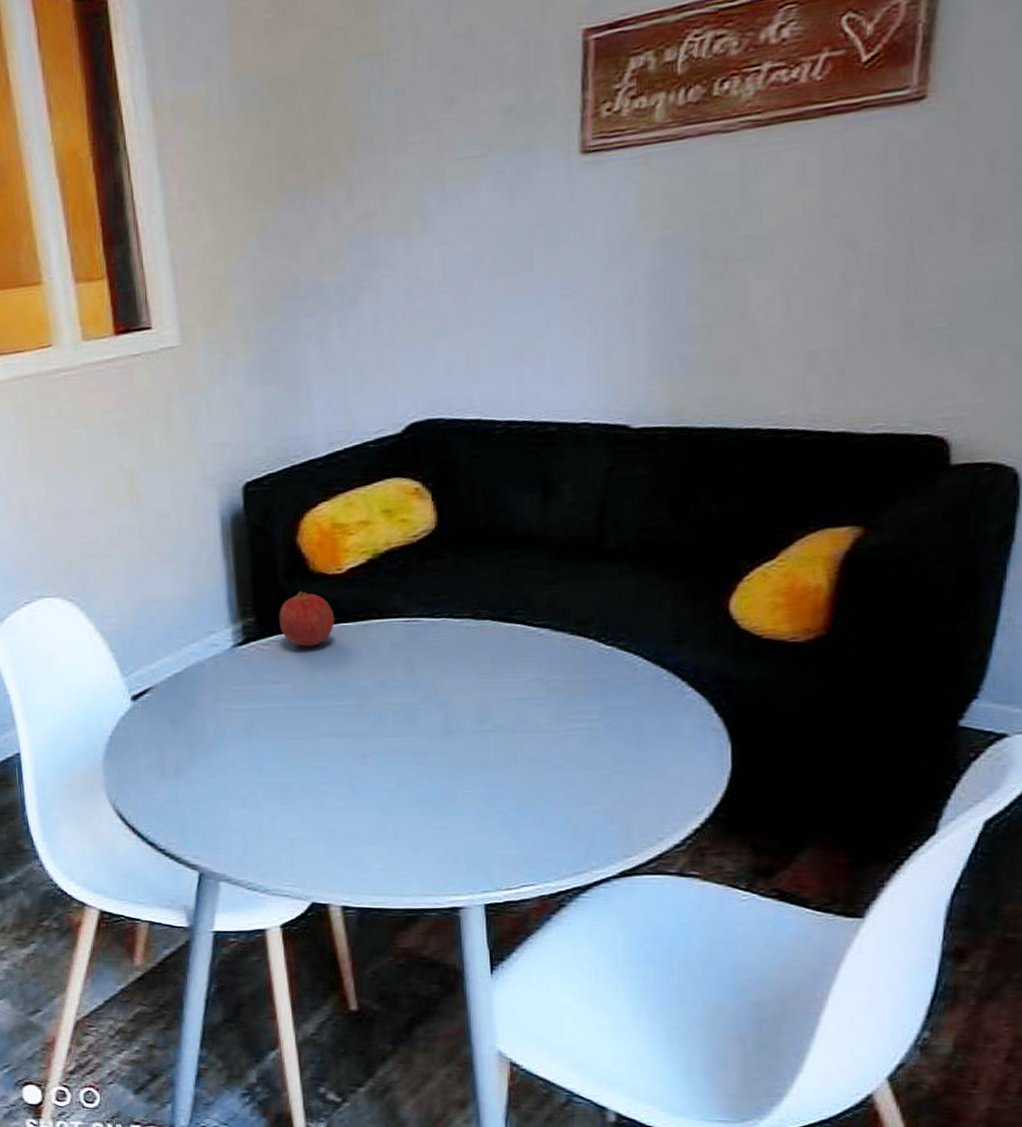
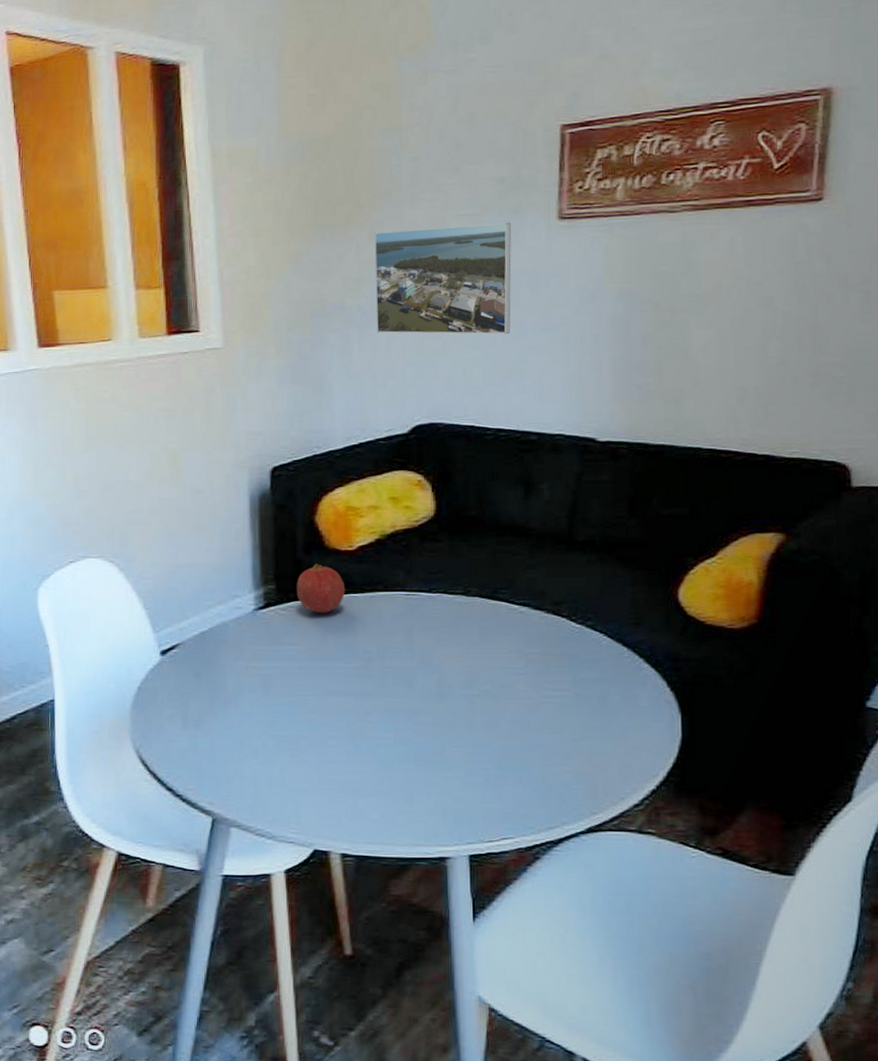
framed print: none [353,162,523,315] -> present [374,222,512,335]

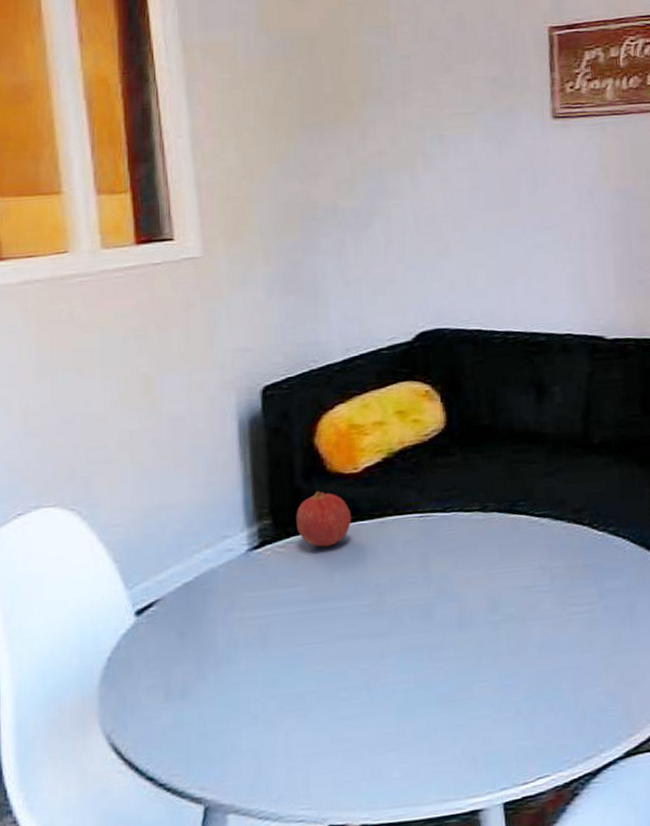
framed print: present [374,222,512,335] -> none [366,121,513,236]

